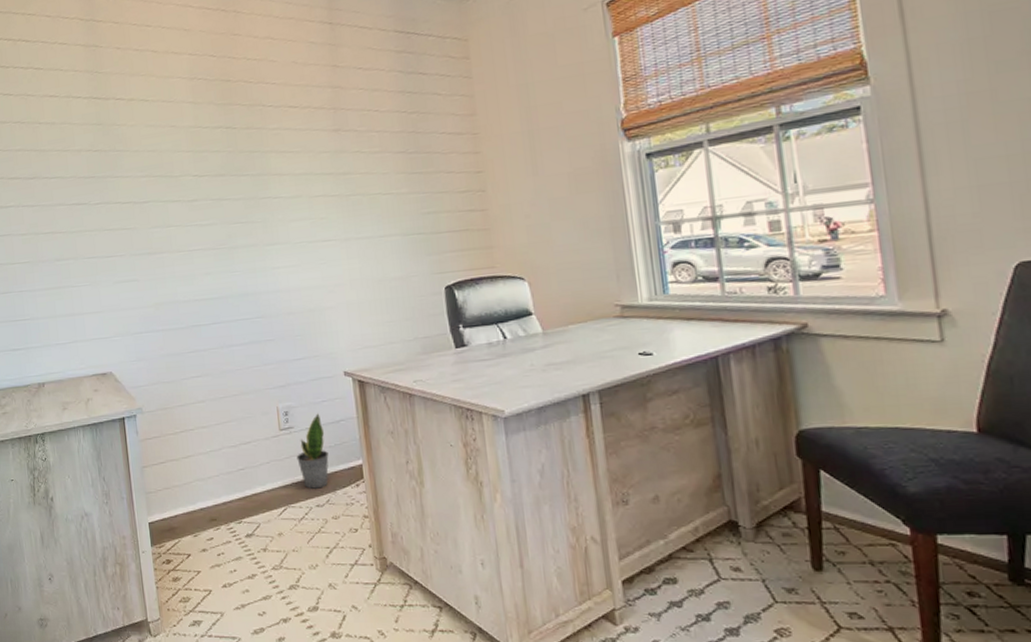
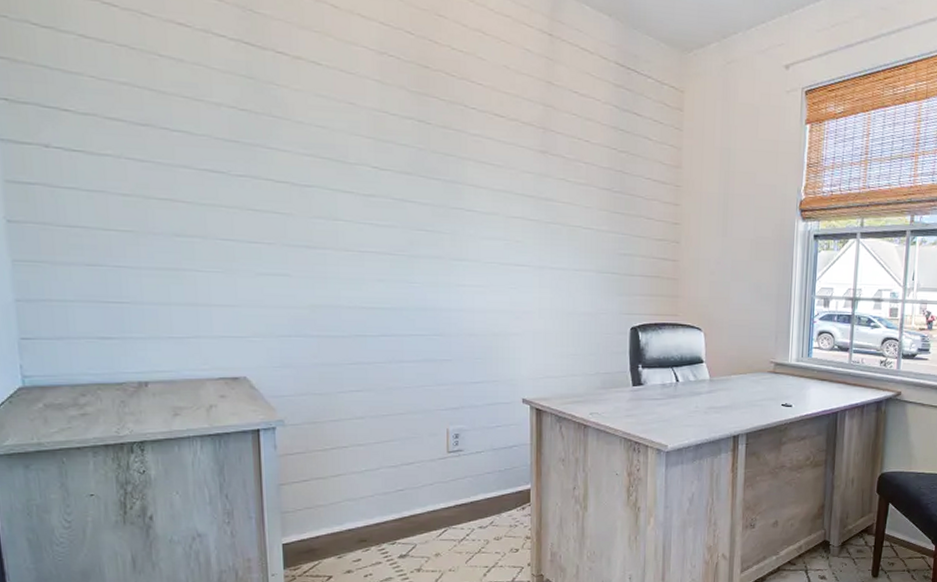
potted plant: present [296,413,329,489] -> none [463,438,497,511]

